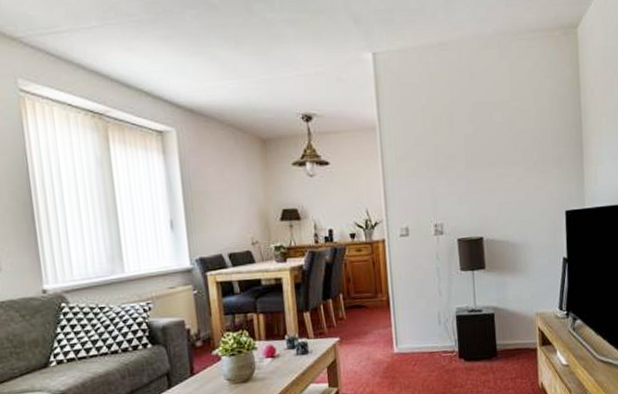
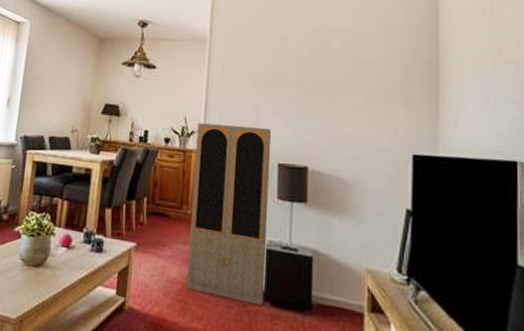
cabinet: none [380,207,458,366] -> present [186,123,272,306]

